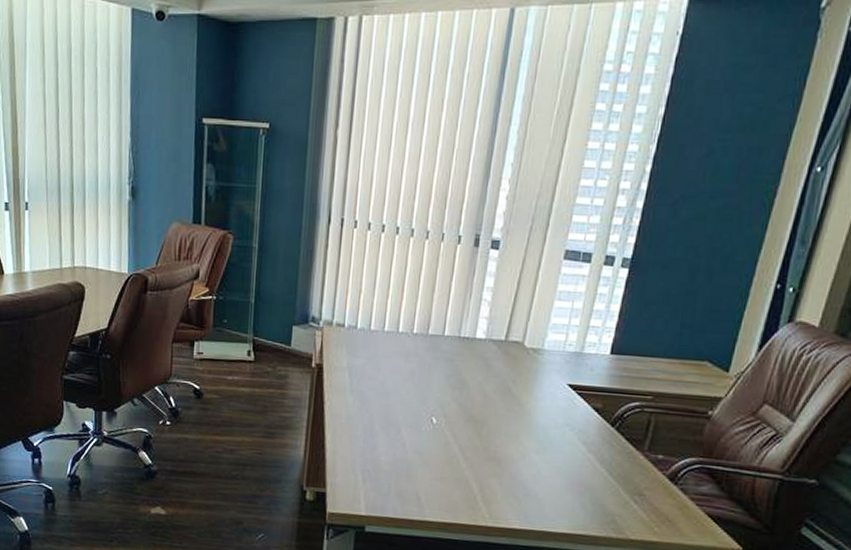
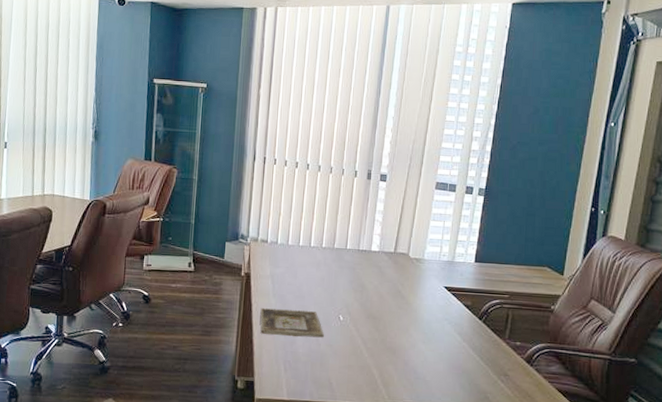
picture frame: none [334,406,412,444] -> present [260,308,324,338]

